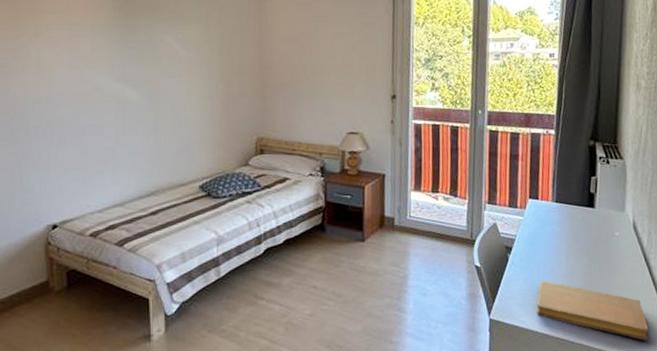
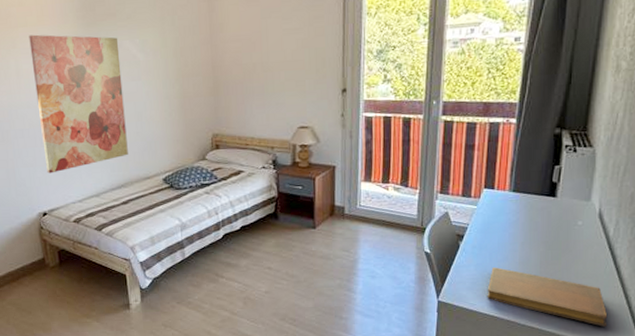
wall art: none [56,23,161,179] -> present [29,34,128,174]

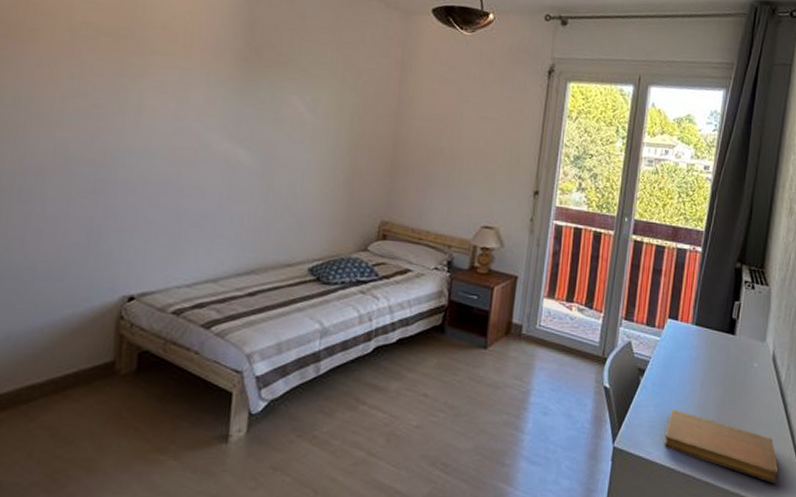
wall art: present [29,34,128,174] -> none [149,66,284,245]

